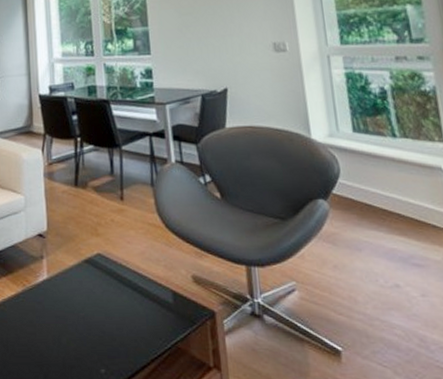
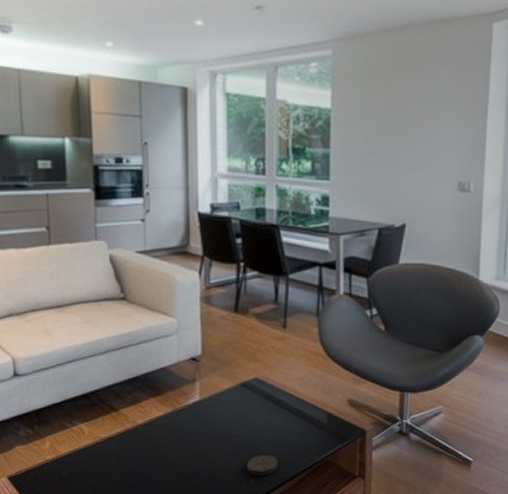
coaster: none [95,340,128,364] -> present [246,455,278,475]

